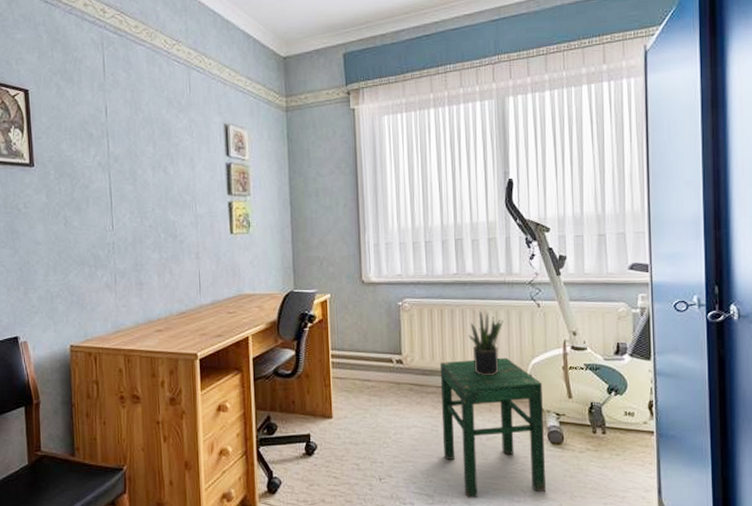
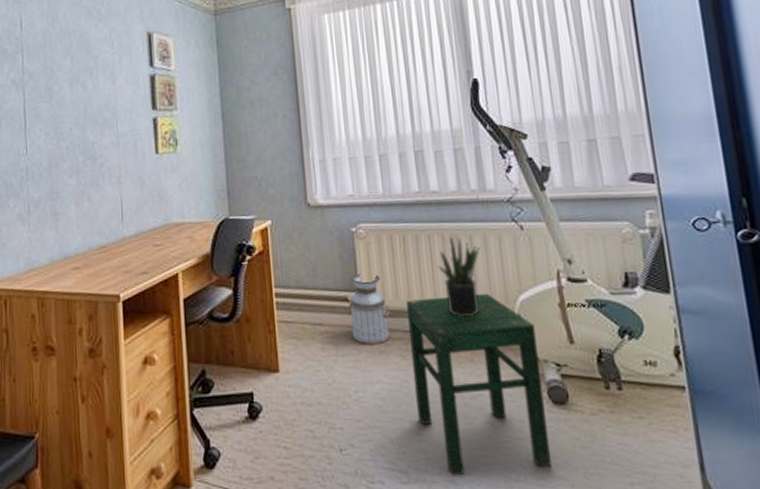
planter: none [391,340,427,397] -> present [347,274,391,344]

